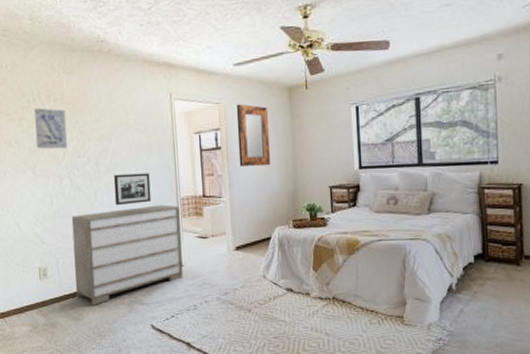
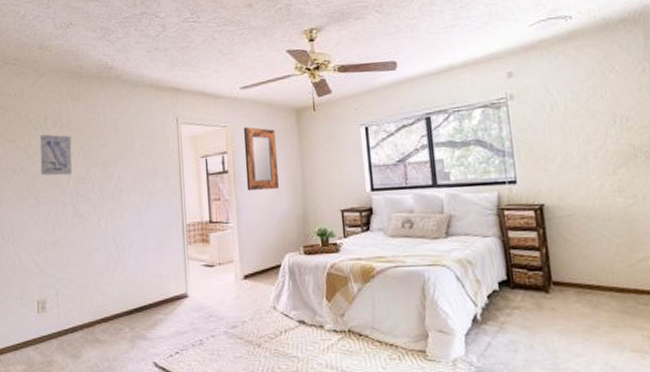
dresser: present [71,205,183,305] -> none [73,231,189,341]
picture frame: present [113,173,152,206] -> none [117,198,156,233]

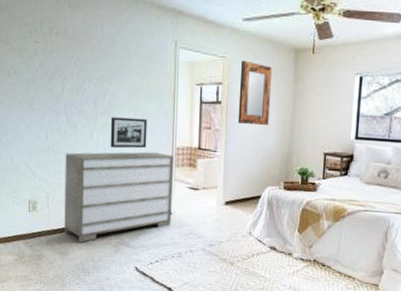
wall art: present [40,134,73,176] -> none [35,39,67,85]
dresser: none [73,231,189,341] -> present [64,152,173,243]
picture frame: none [117,198,156,233] -> present [110,117,147,149]

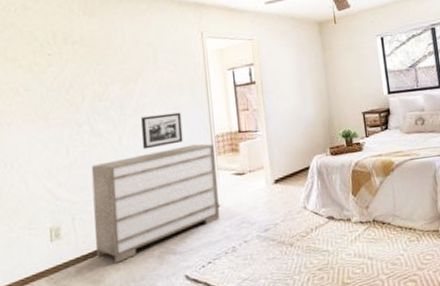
home mirror: present [238,60,272,126] -> none [269,39,305,99]

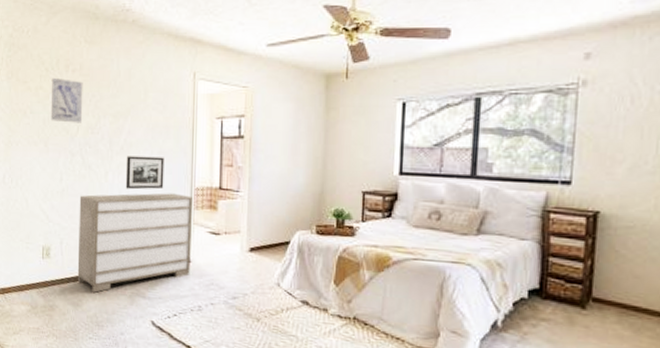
wall art: none [48,51,88,96] -> present [50,77,83,123]

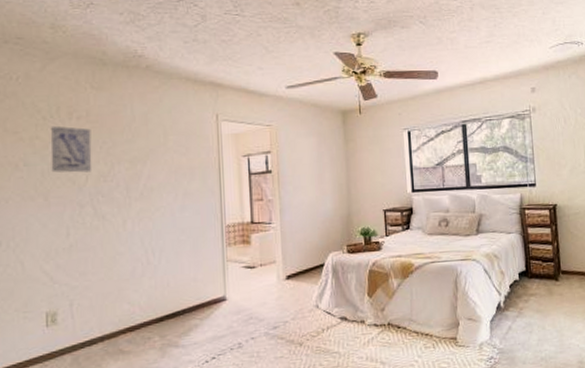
dresser: present [77,193,192,293] -> none [92,233,227,353]
picture frame: present [125,156,164,190] -> none [147,198,192,236]

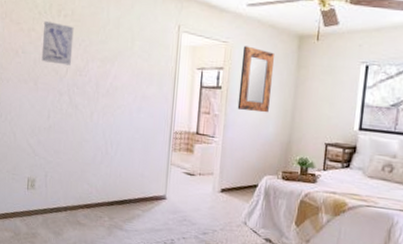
home mirror: none [288,126,324,191] -> present [237,45,274,113]

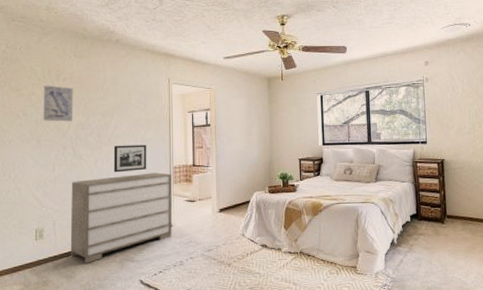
dresser: none [59,132,171,223] -> present [70,172,172,263]
picture frame: none [109,98,147,131] -> present [113,144,147,173]
home mirror: present [237,45,274,113] -> none [224,90,251,142]

